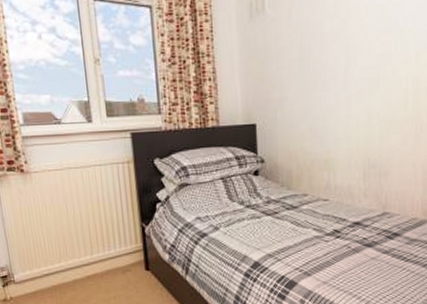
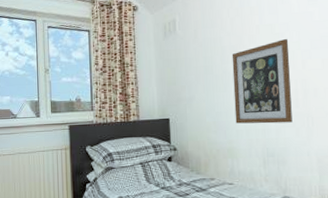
wall art: none [333,23,402,131] -> present [232,38,293,124]

